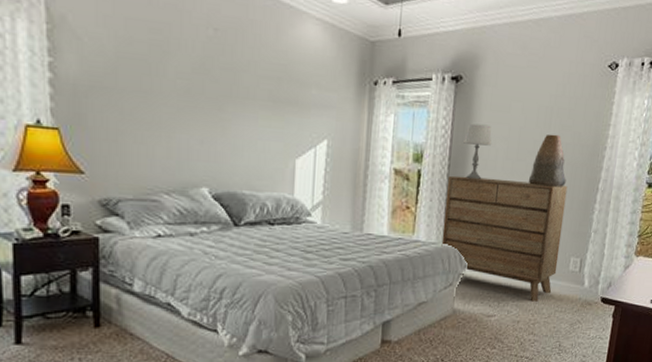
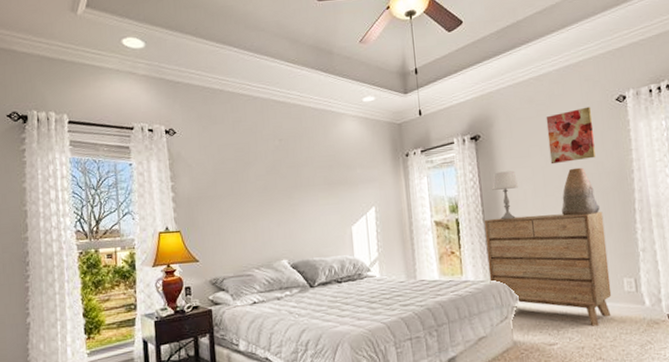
wall art: none [529,67,583,127] -> present [546,106,596,165]

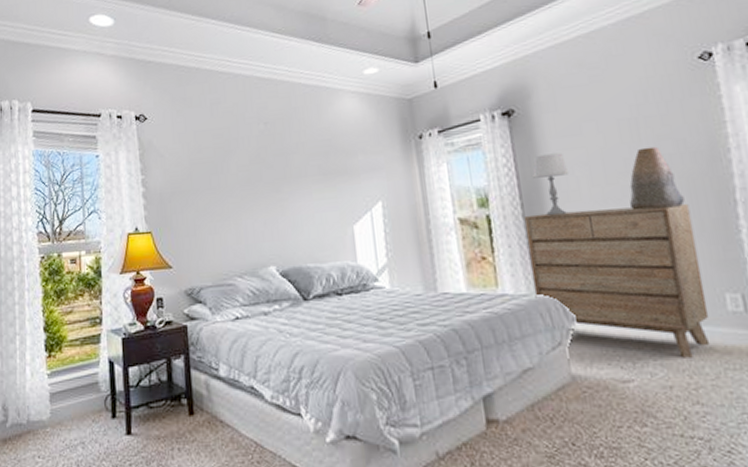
wall art: present [546,106,596,165] -> none [601,68,674,144]

